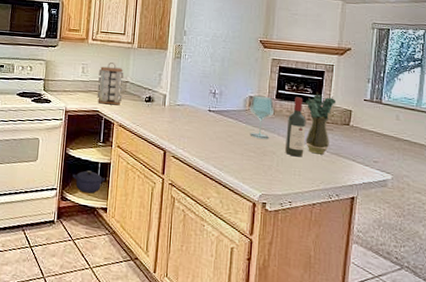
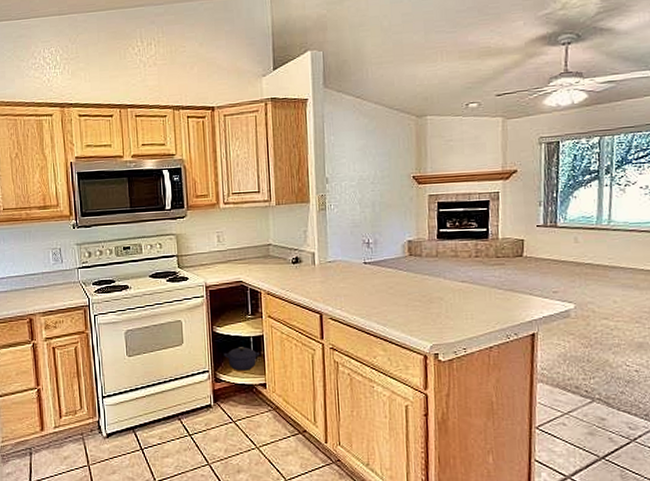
spice rack: present [97,61,124,106] -> none [236,225,266,273]
wine glass: present [249,95,275,140] -> none [409,238,438,287]
wine bottle: present [285,97,306,157] -> none [452,233,475,300]
vase: present [306,92,336,155] -> none [471,224,506,293]

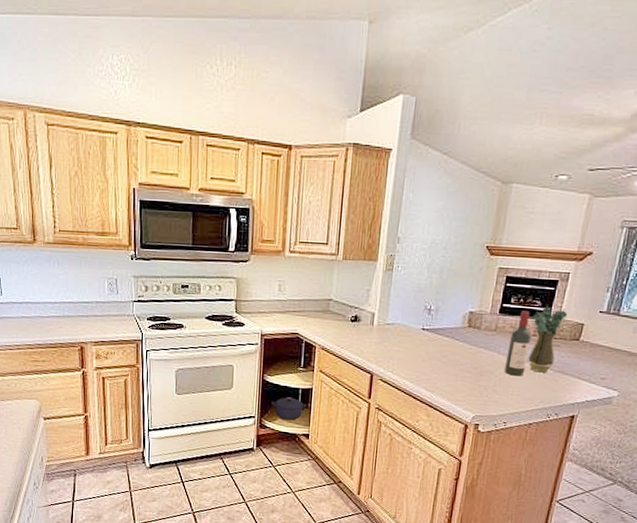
wine bottle: none [452,233,475,300] -> present [505,311,532,376]
vase: none [471,224,506,293] -> present [528,304,568,373]

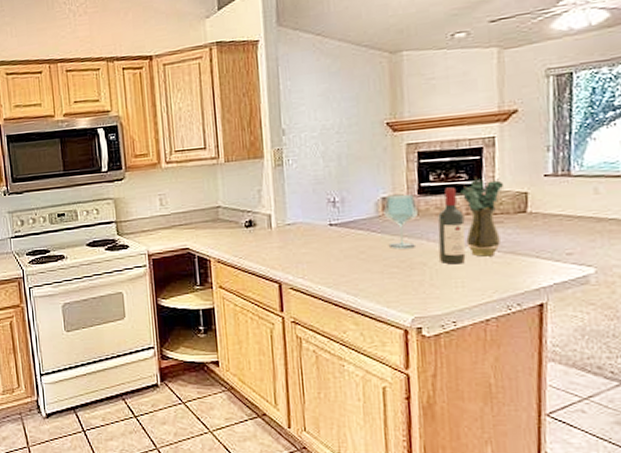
cooking pot: present [272,397,307,420] -> none [170,321,211,347]
wine glass: none [466,310,497,359] -> present [383,194,419,250]

